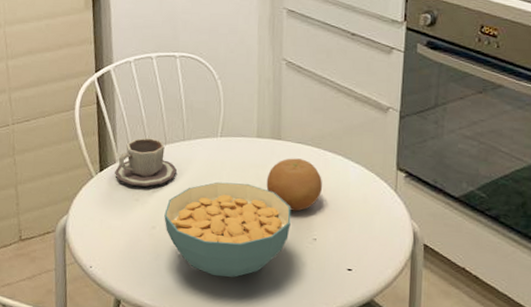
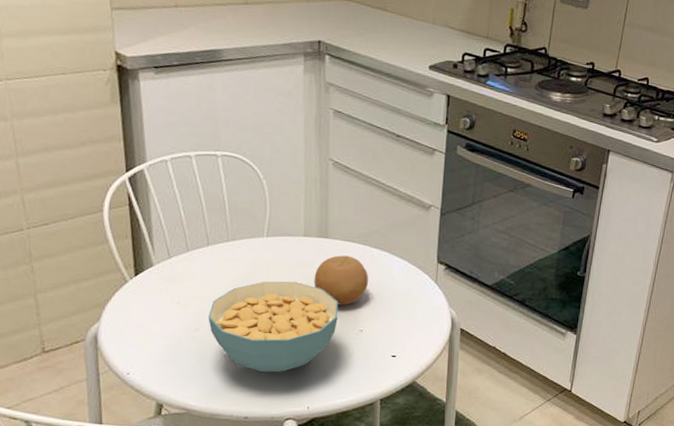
cup: present [114,137,177,187] -> none [151,239,221,289]

